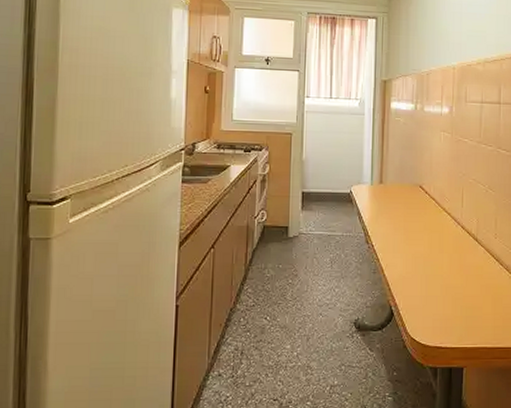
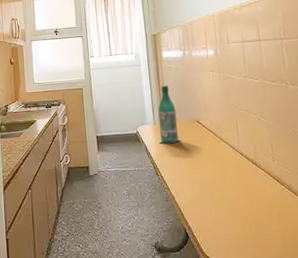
bottle: none [374,141,399,208] -> present [158,85,181,144]

